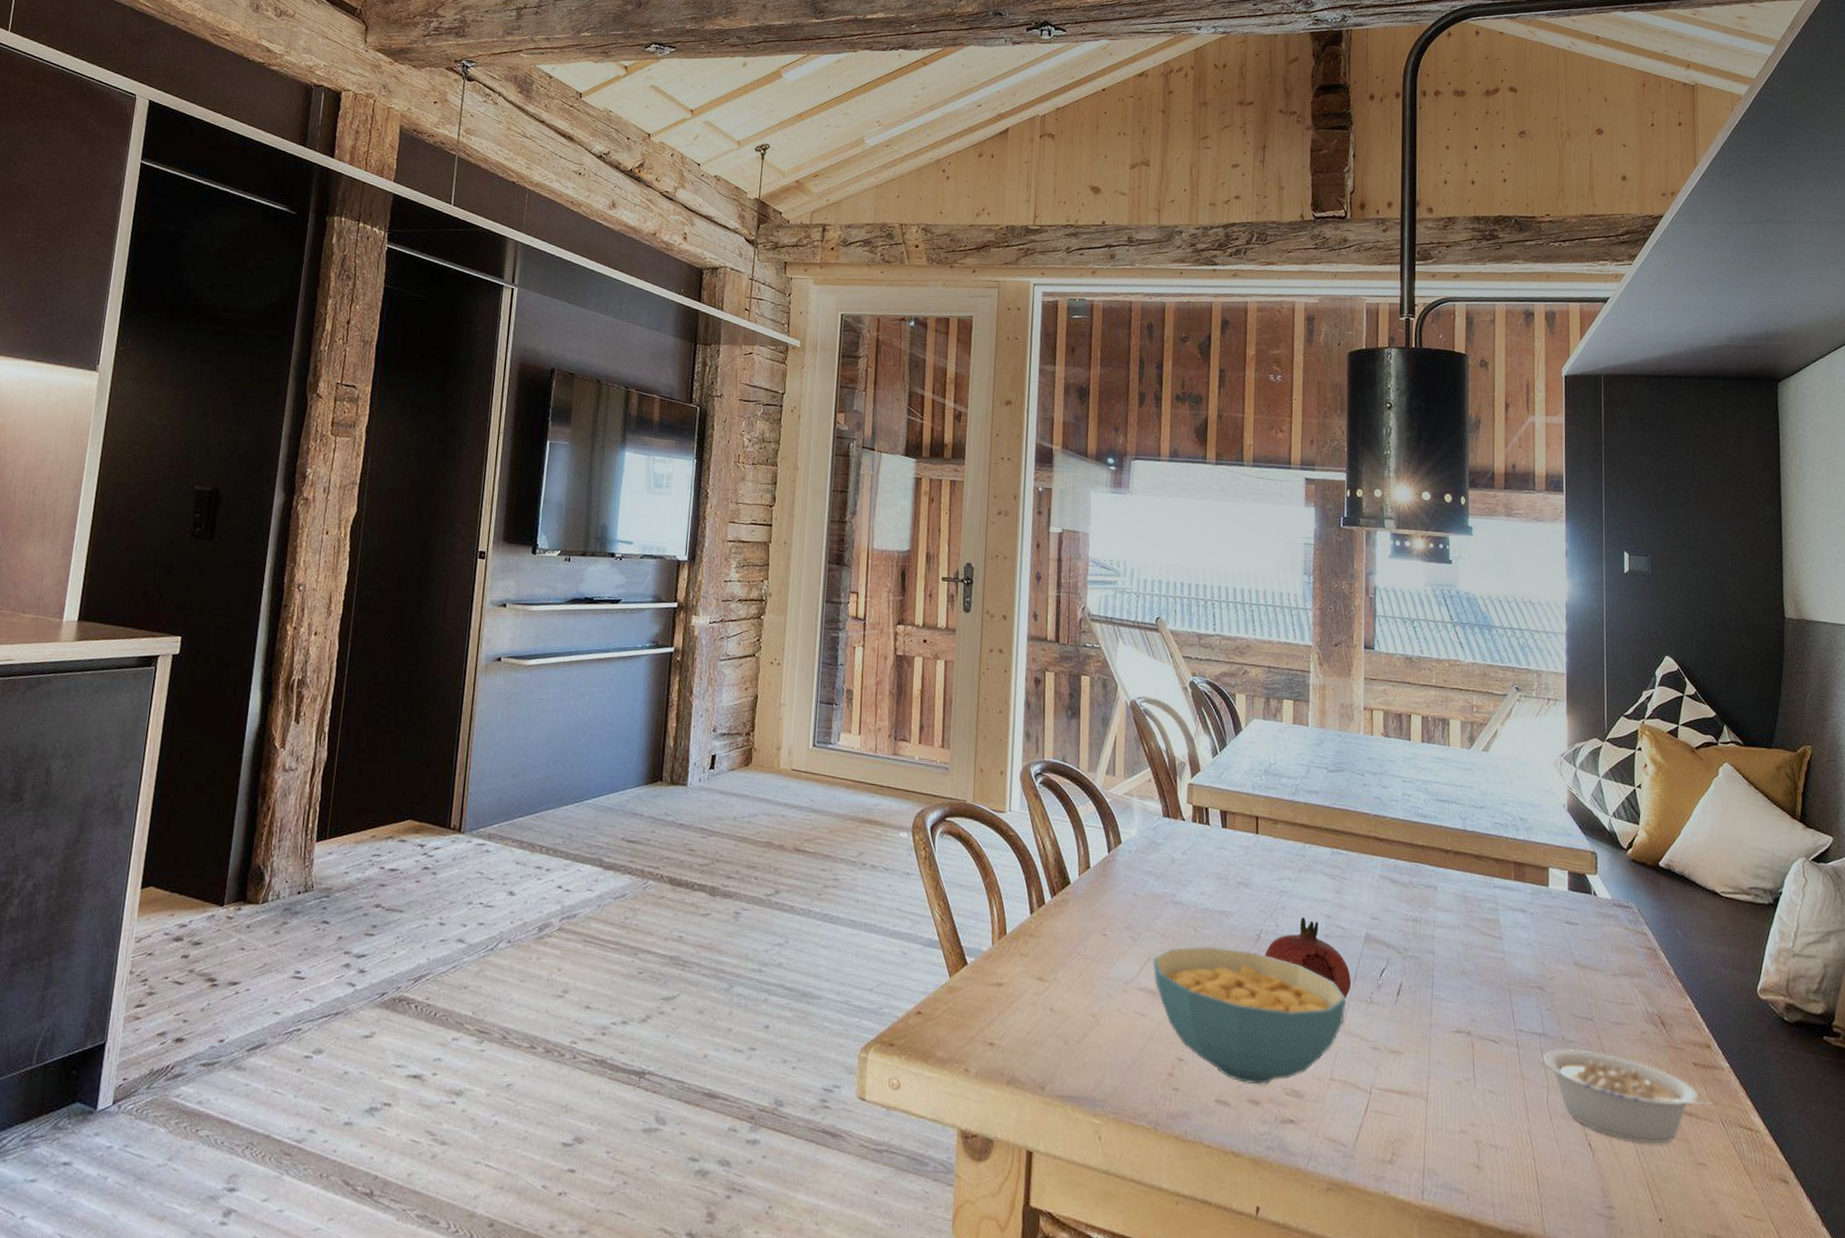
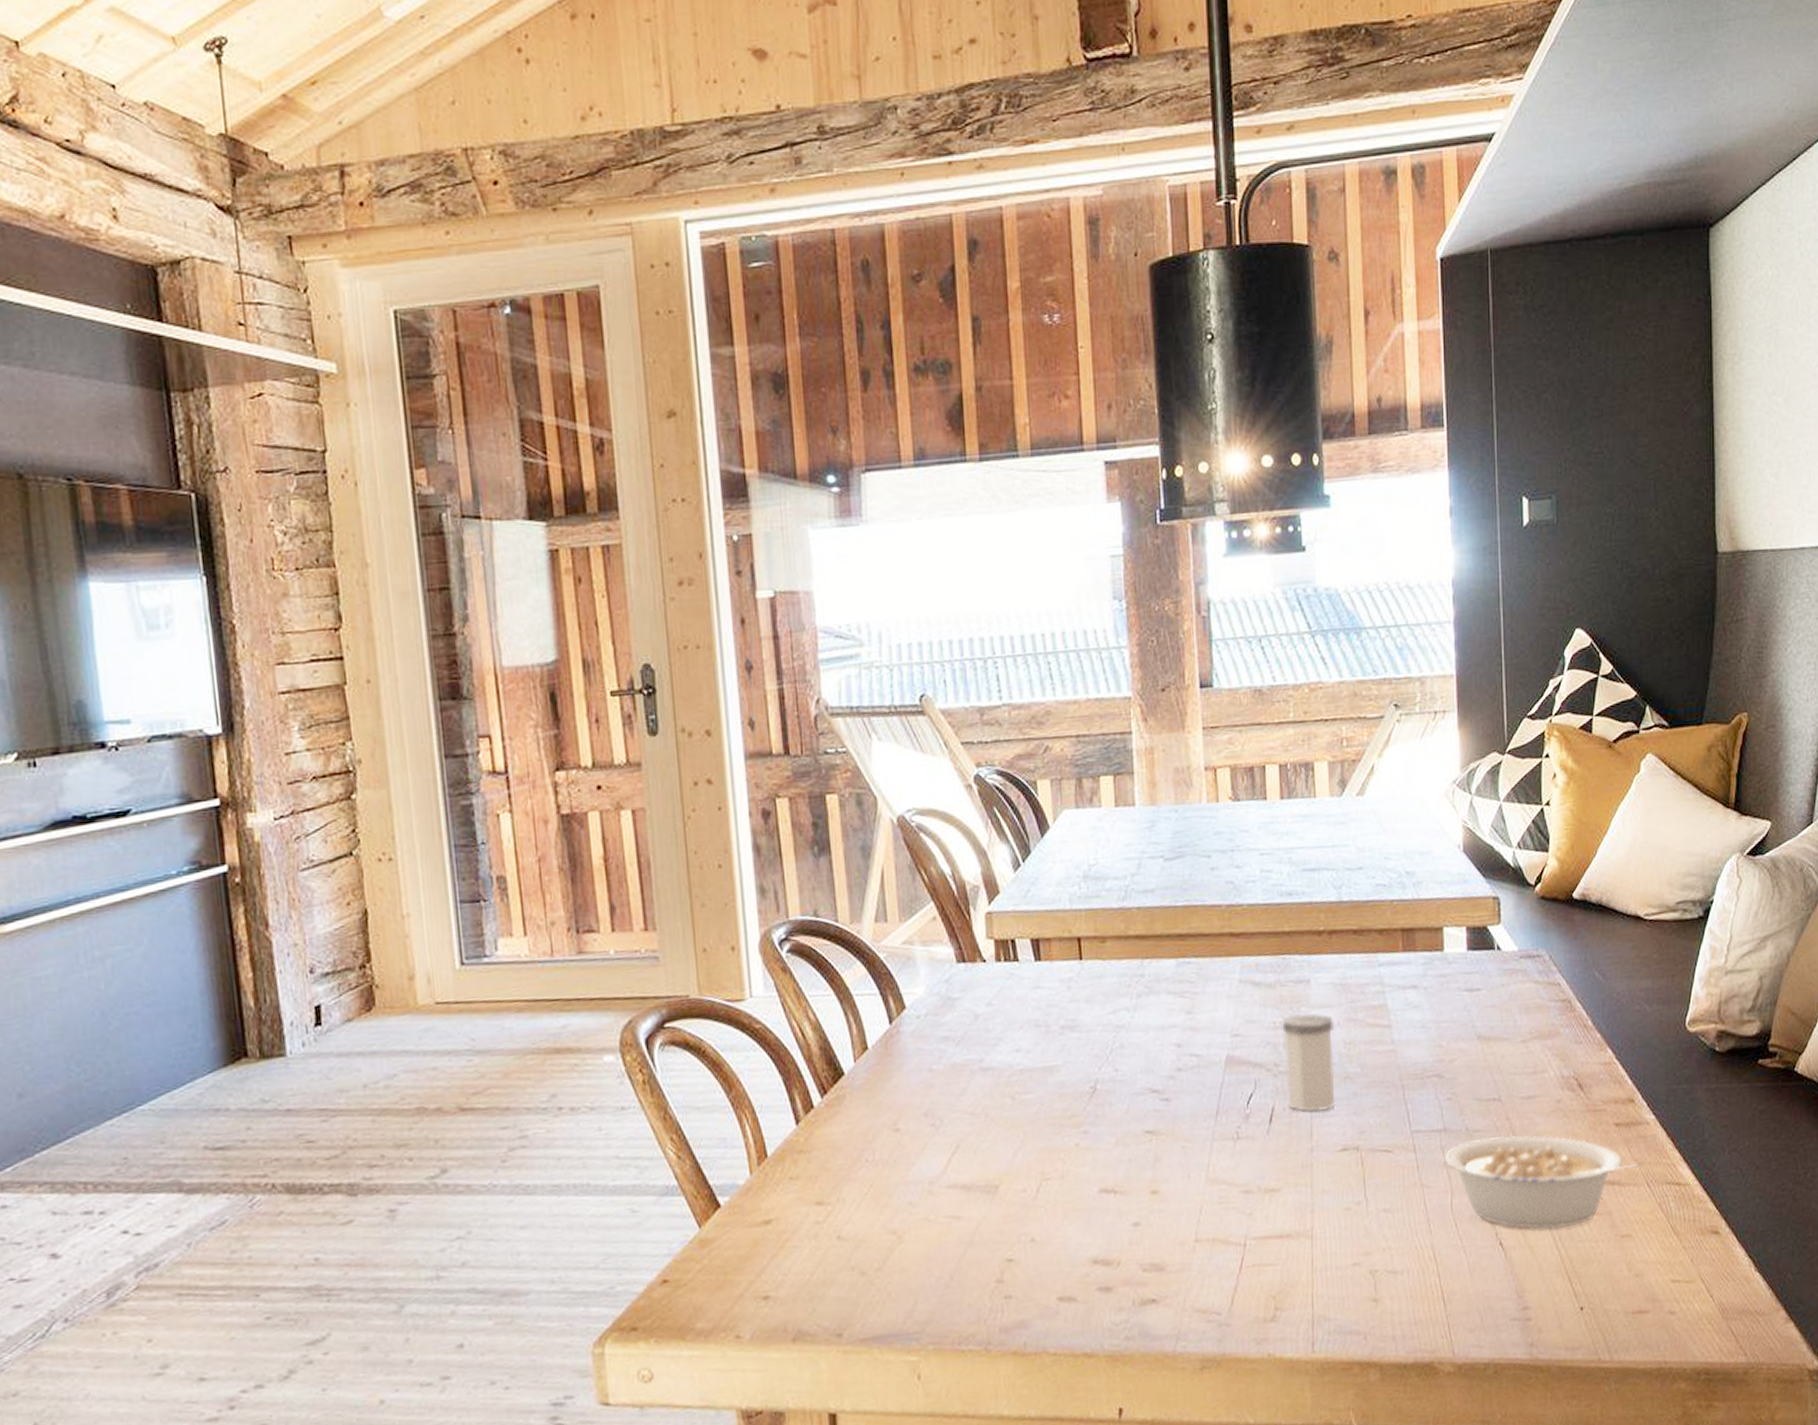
cereal bowl: present [1153,947,1346,1085] -> none [963,1109,1208,1270]
fruit: present [1264,917,1352,999] -> none [1103,1053,1213,1141]
salt shaker: none [1412,911,1454,995] -> present [1282,1013,1335,1112]

